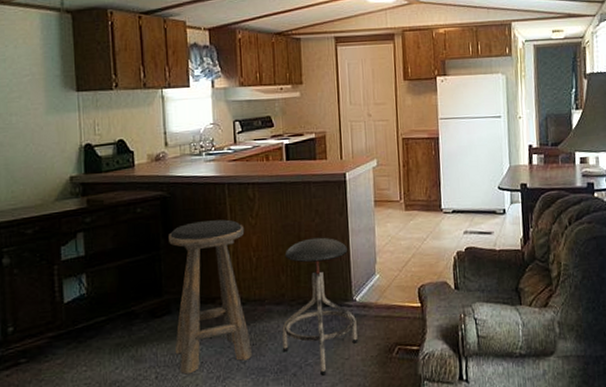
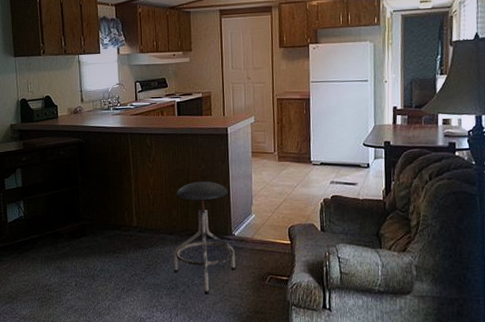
stool: present [169,219,252,375] -> none [84,163,149,284]

